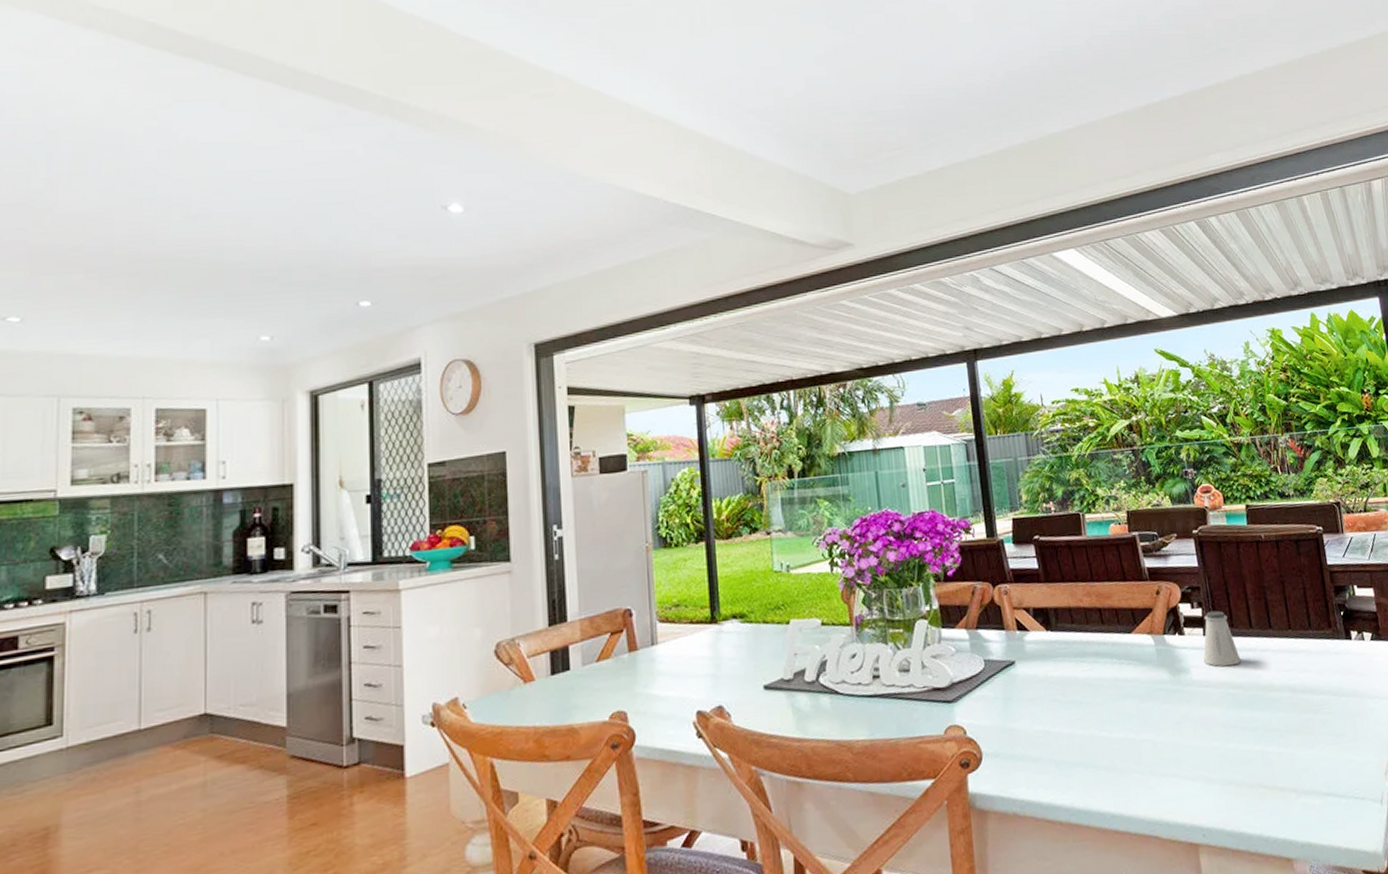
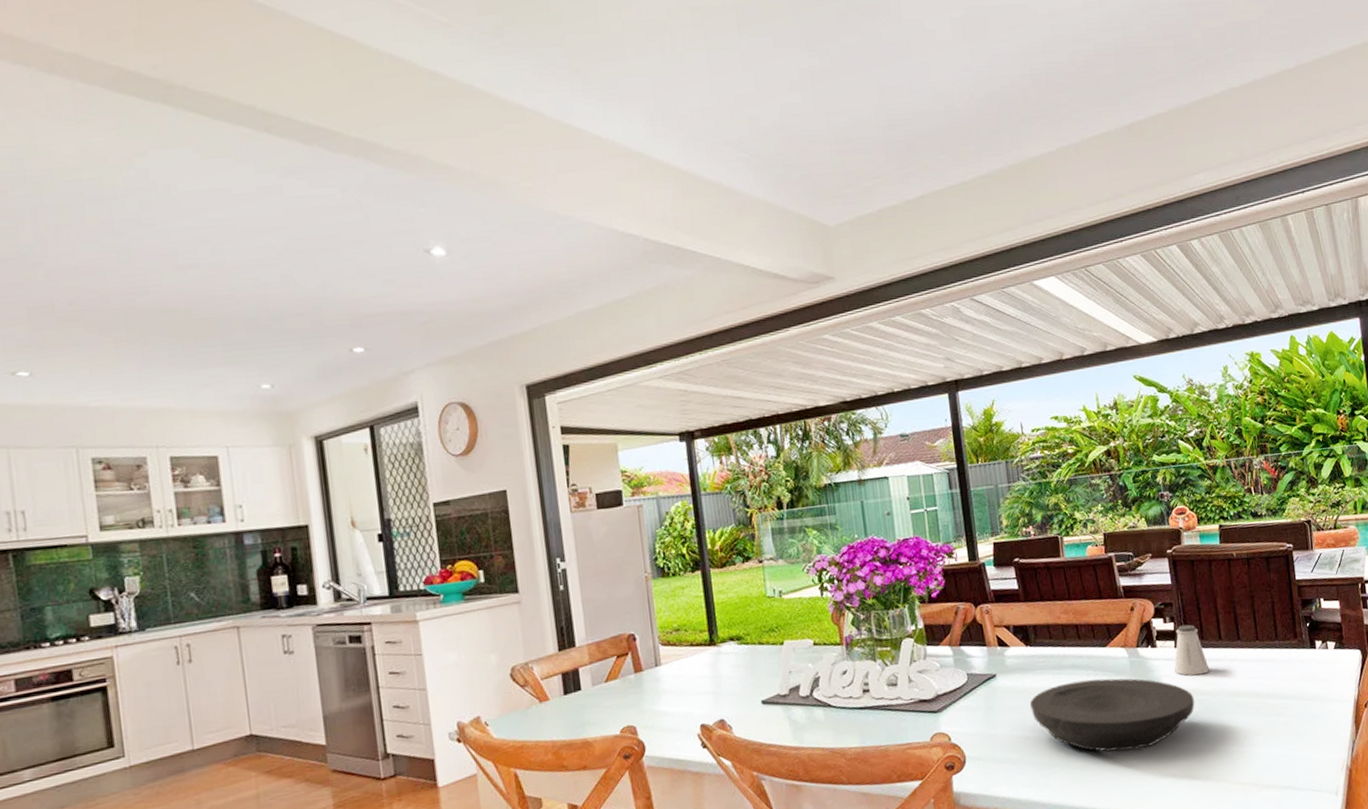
plate: none [1050,668,1227,750] -> present [1029,678,1195,752]

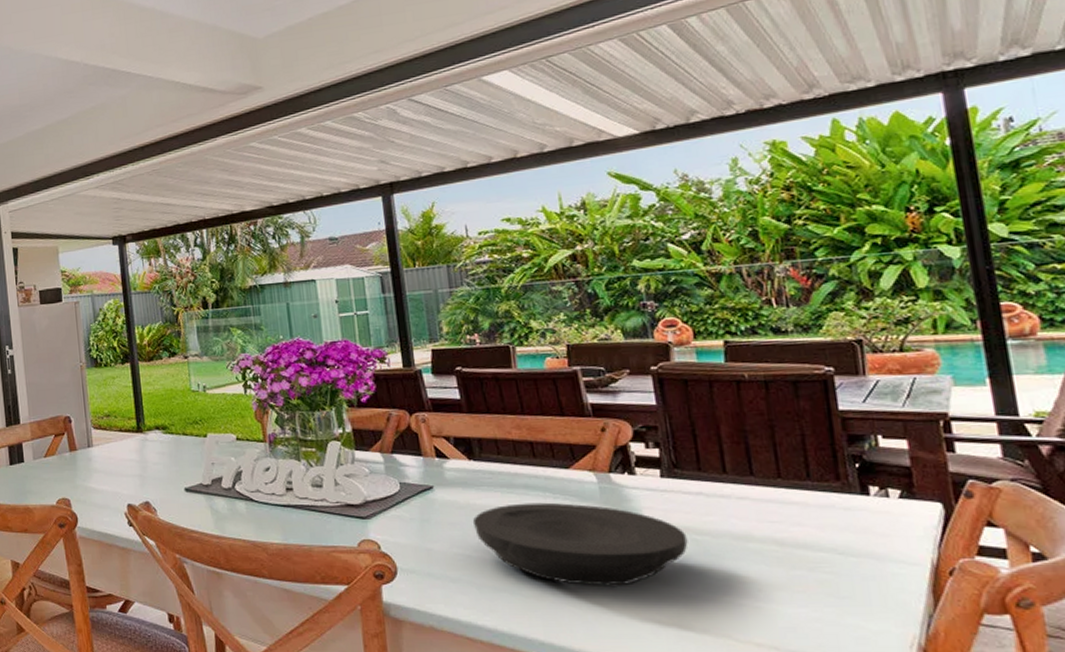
saltshaker: present [1174,624,1210,676] -> none [659,452,710,511]

